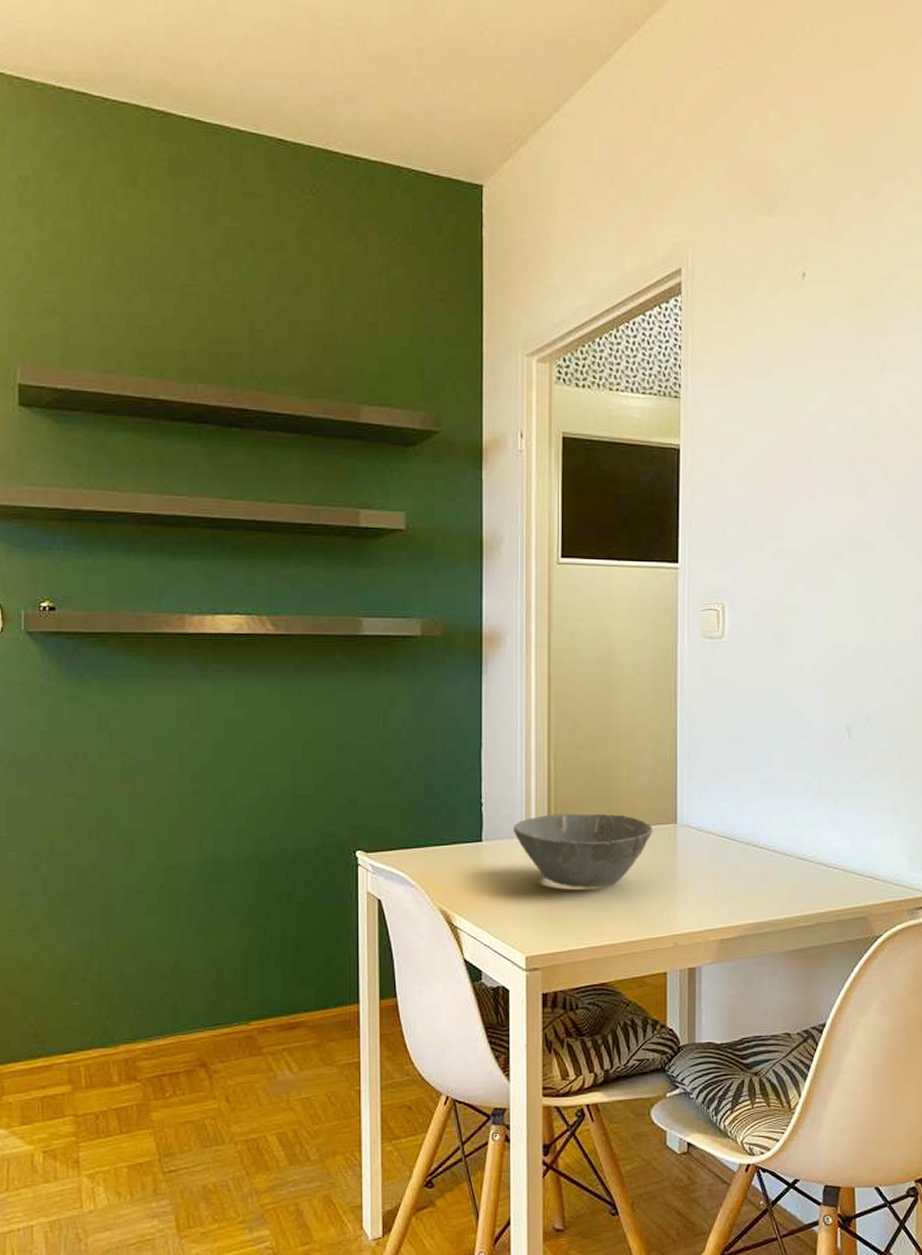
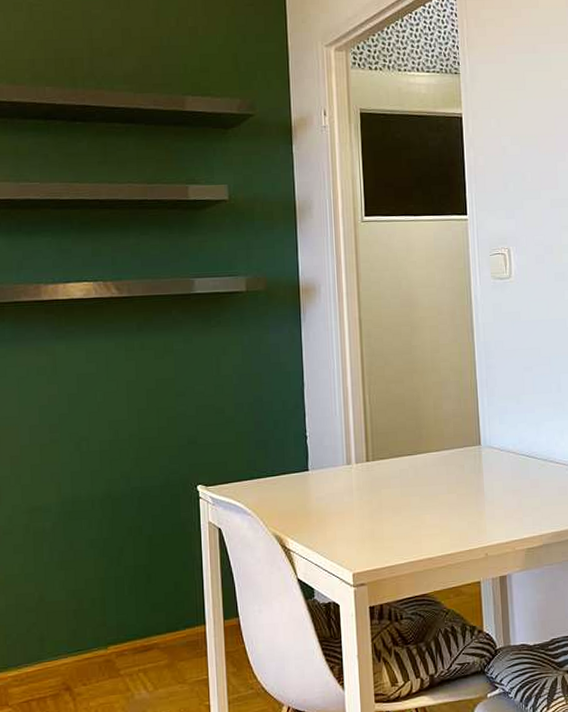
bowl: present [514,813,653,888] -> none [336,440,460,508]

